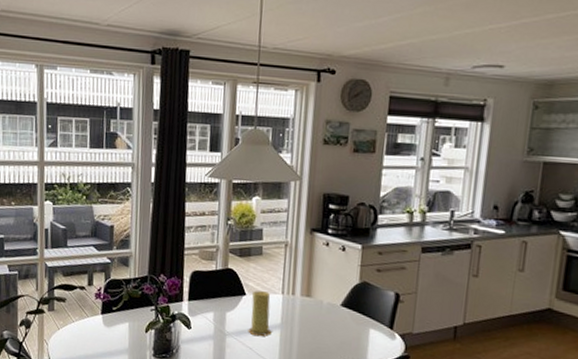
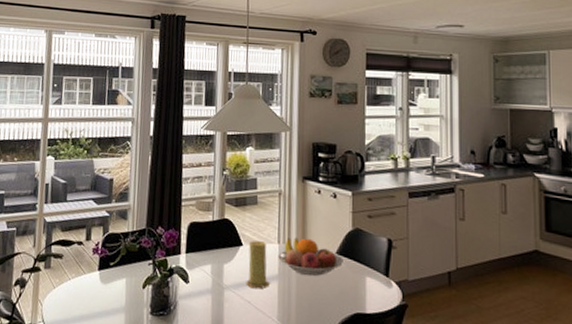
fruit bowl: none [281,288,349,326] -> present [278,237,345,276]

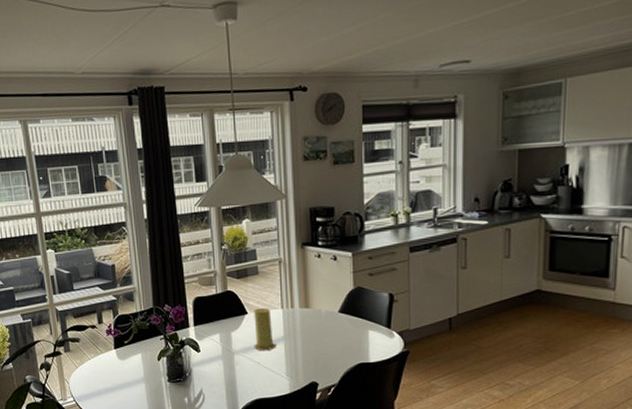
fruit bowl: present [278,237,345,276] -> none [282,301,347,334]

